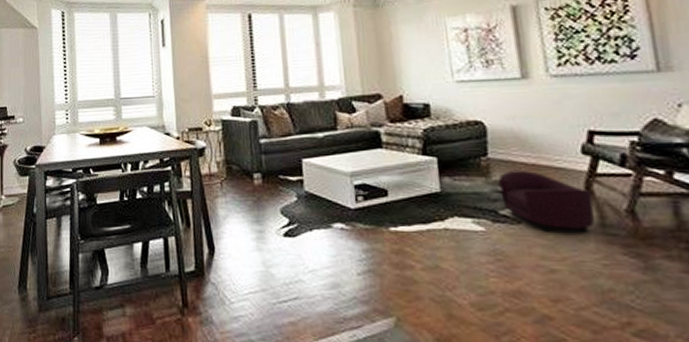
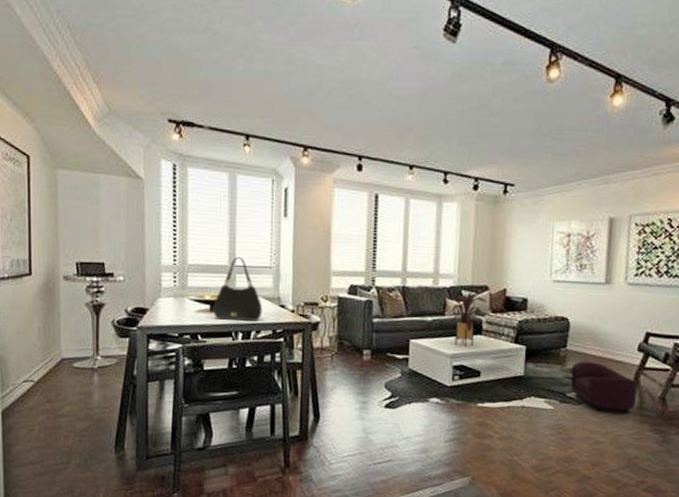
handbag: none [102,89,149,152] -> present [212,256,263,321]
house plant: none [332,102,389,164] -> present [442,292,489,348]

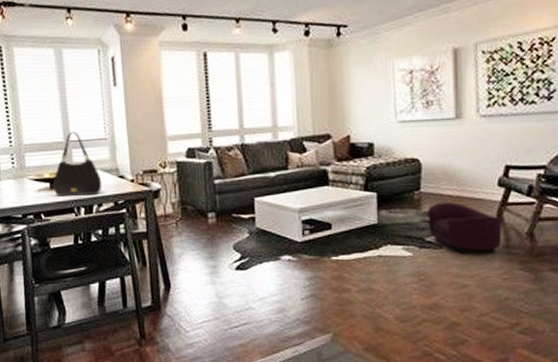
house plant: present [442,292,489,348] -> none [284,142,335,200]

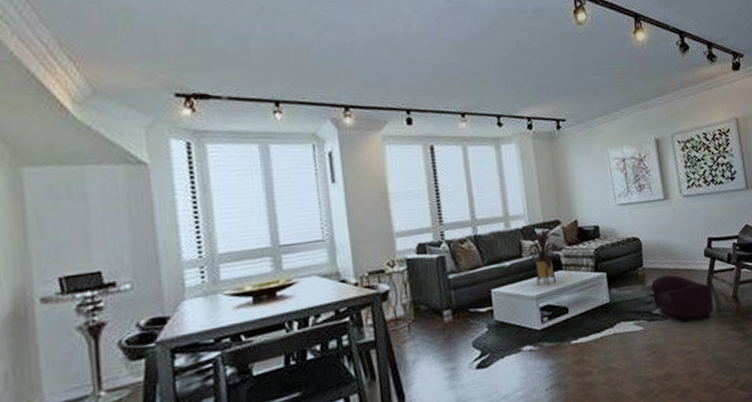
handbag: present [52,131,102,196] -> none [256,234,320,312]
house plant: none [284,142,335,200] -> present [517,228,567,286]

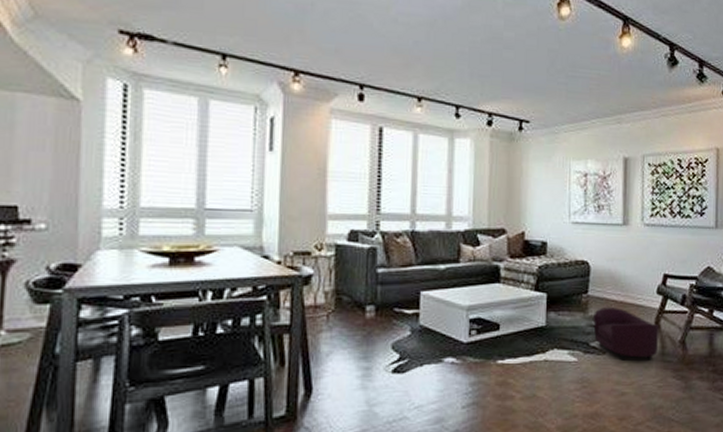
house plant: present [517,228,567,286] -> none [456,236,507,298]

